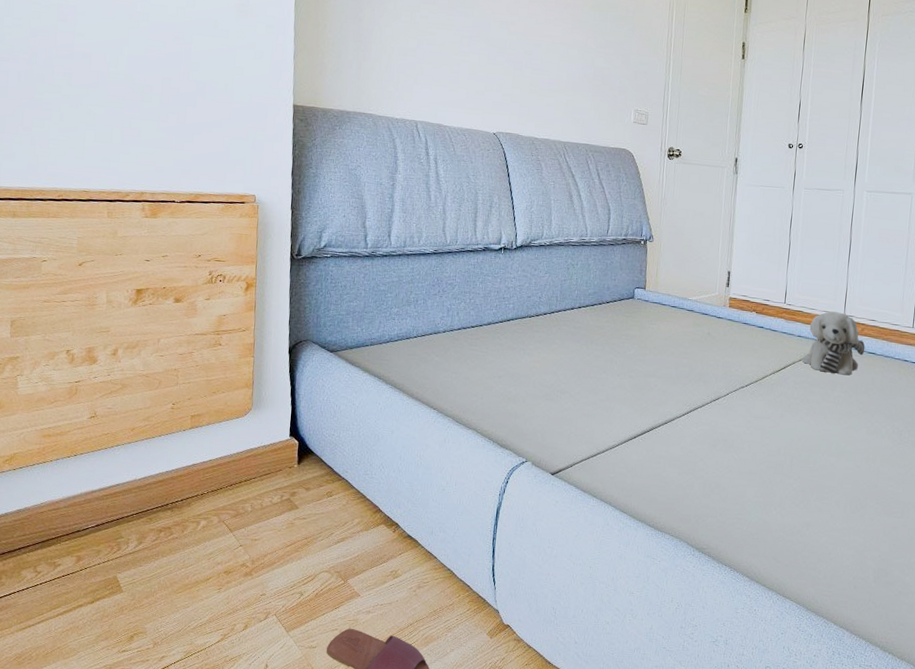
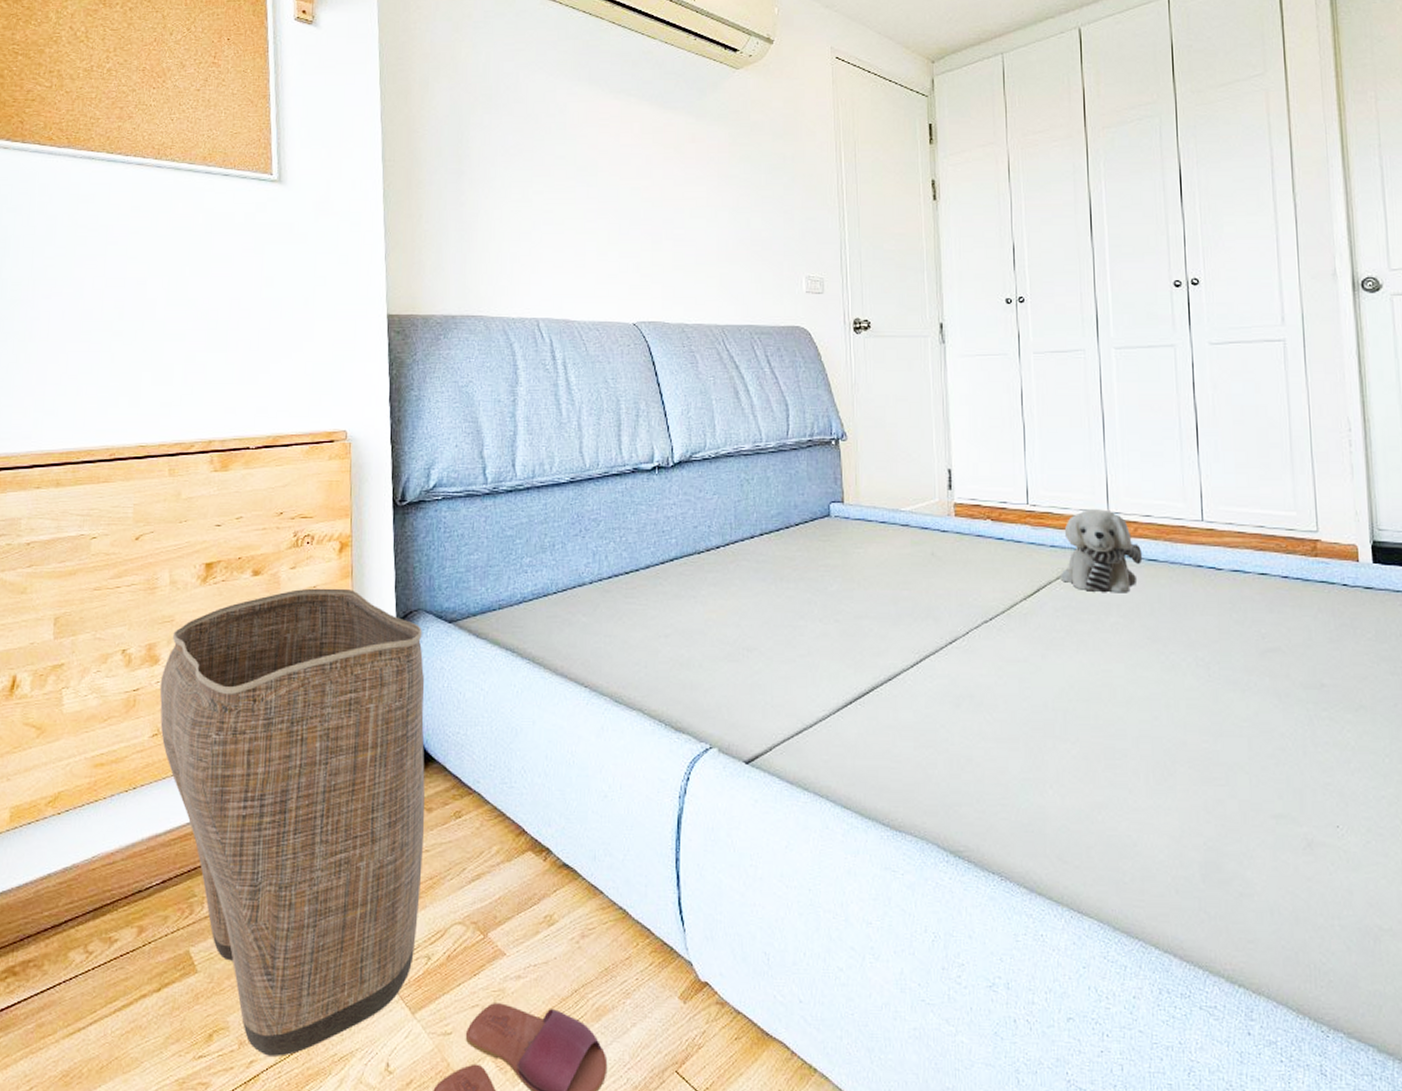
laundry basket: none [97,316,309,655] -> present [159,588,425,1057]

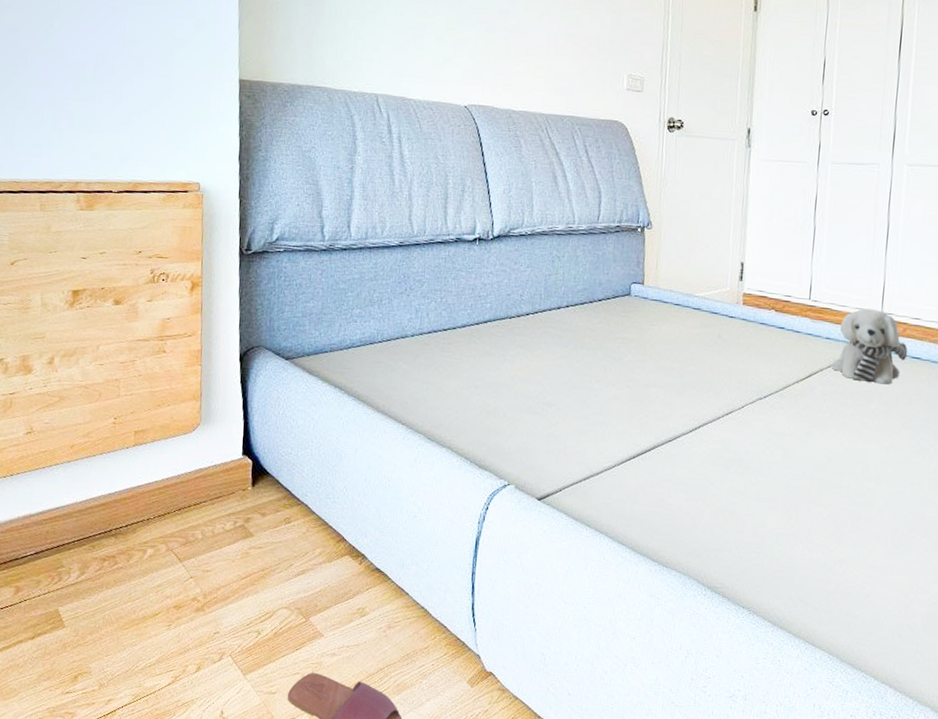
laundry basket: present [159,588,425,1057] -> none [32,319,263,698]

